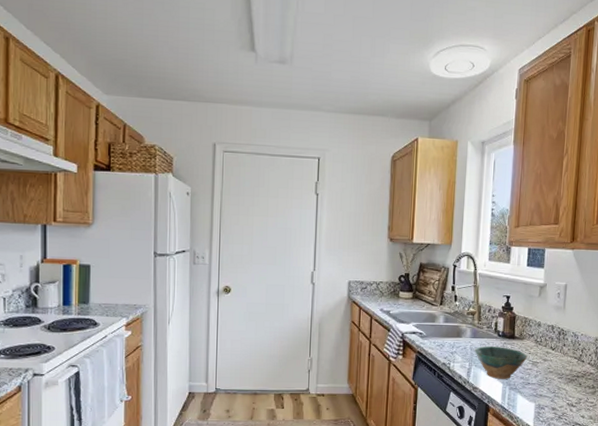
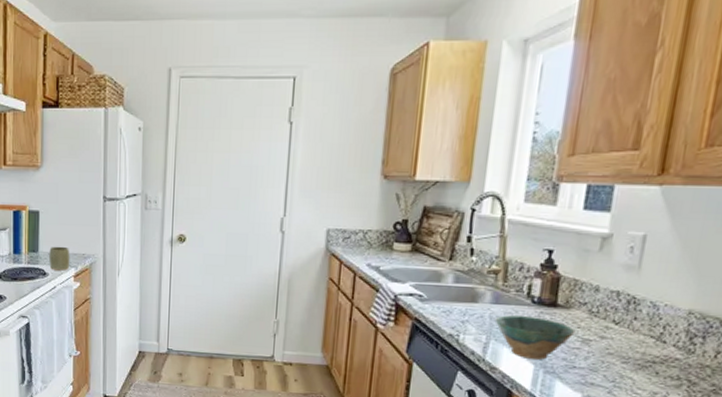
mug: none [100,297,122,321] -> present [49,246,70,271]

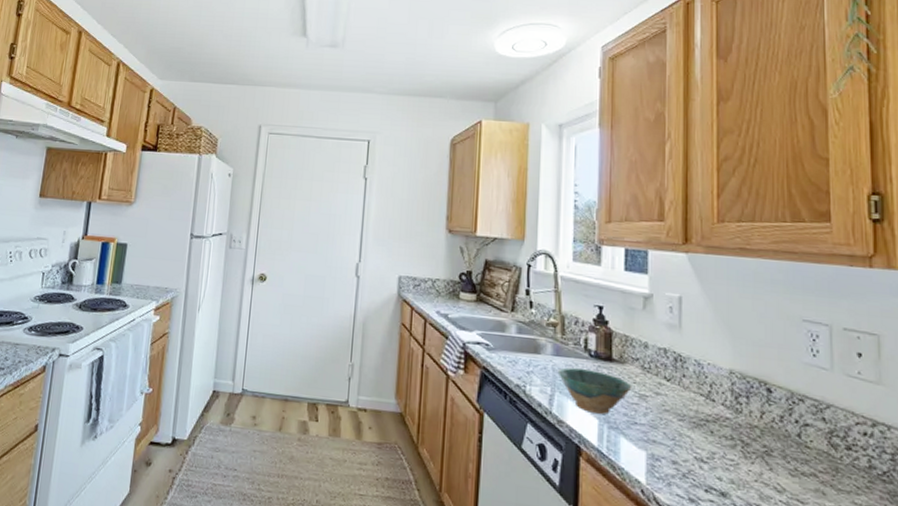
mug: present [49,246,70,271] -> none [131,278,153,304]

